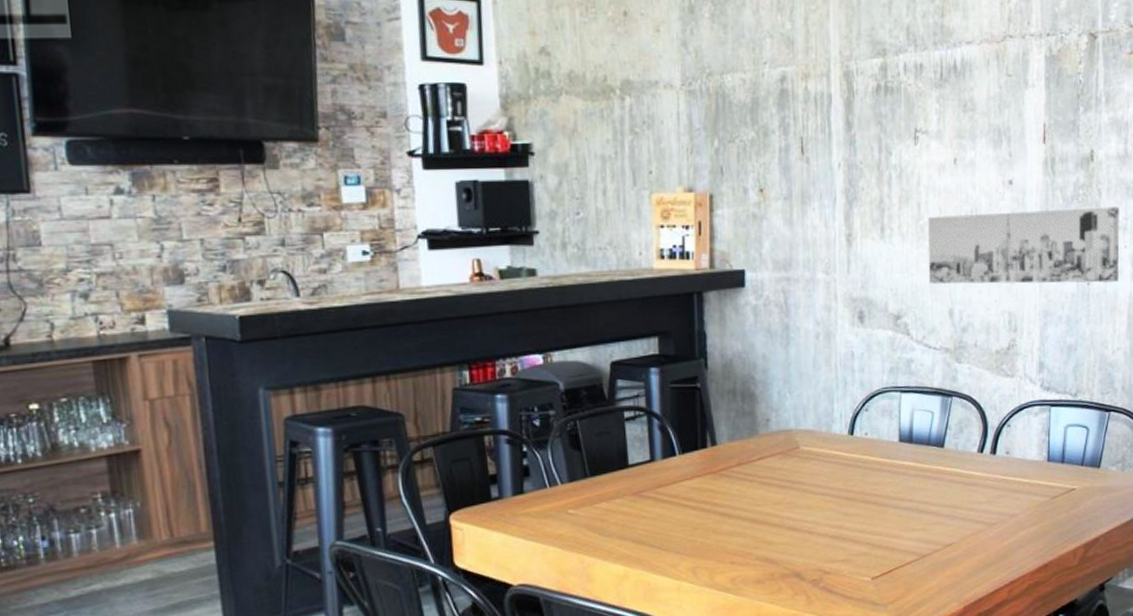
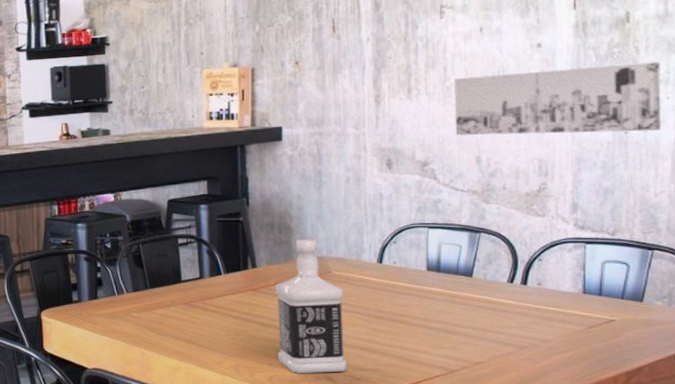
bottle: none [738,407,817,572] -> present [276,238,347,373]

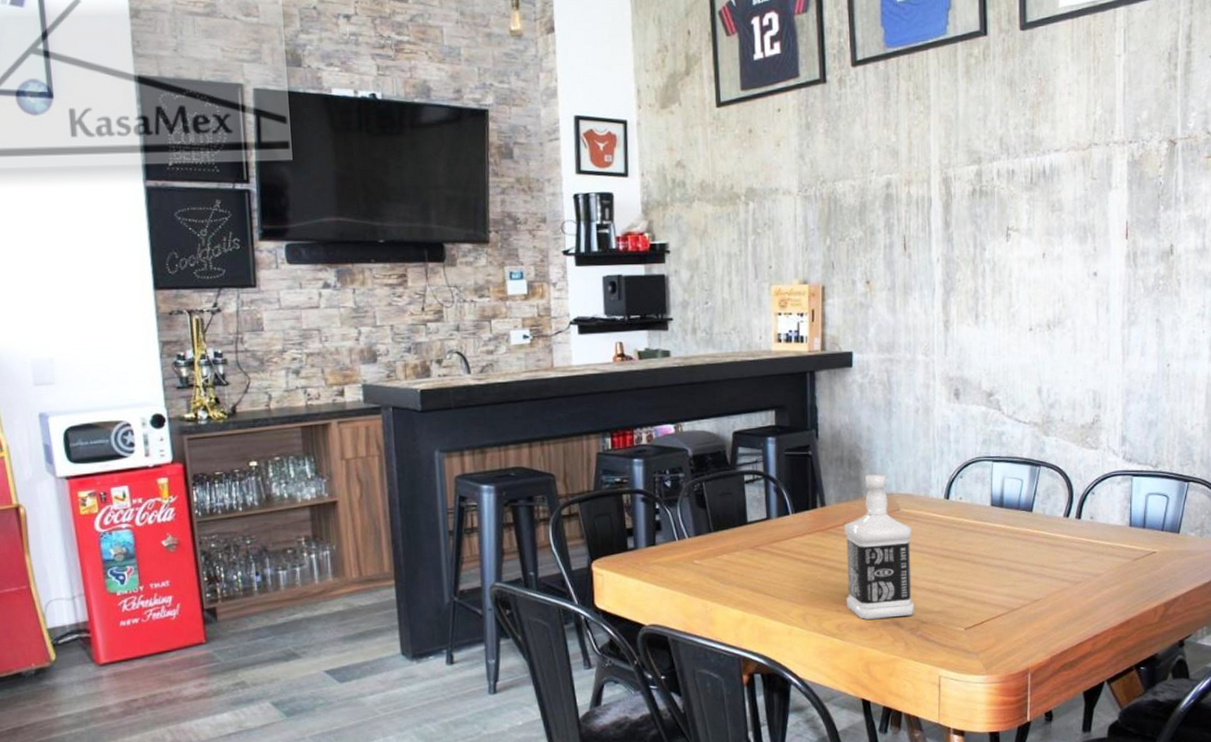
wall art: present [454,61,661,136] -> none [1018,295,1198,365]

